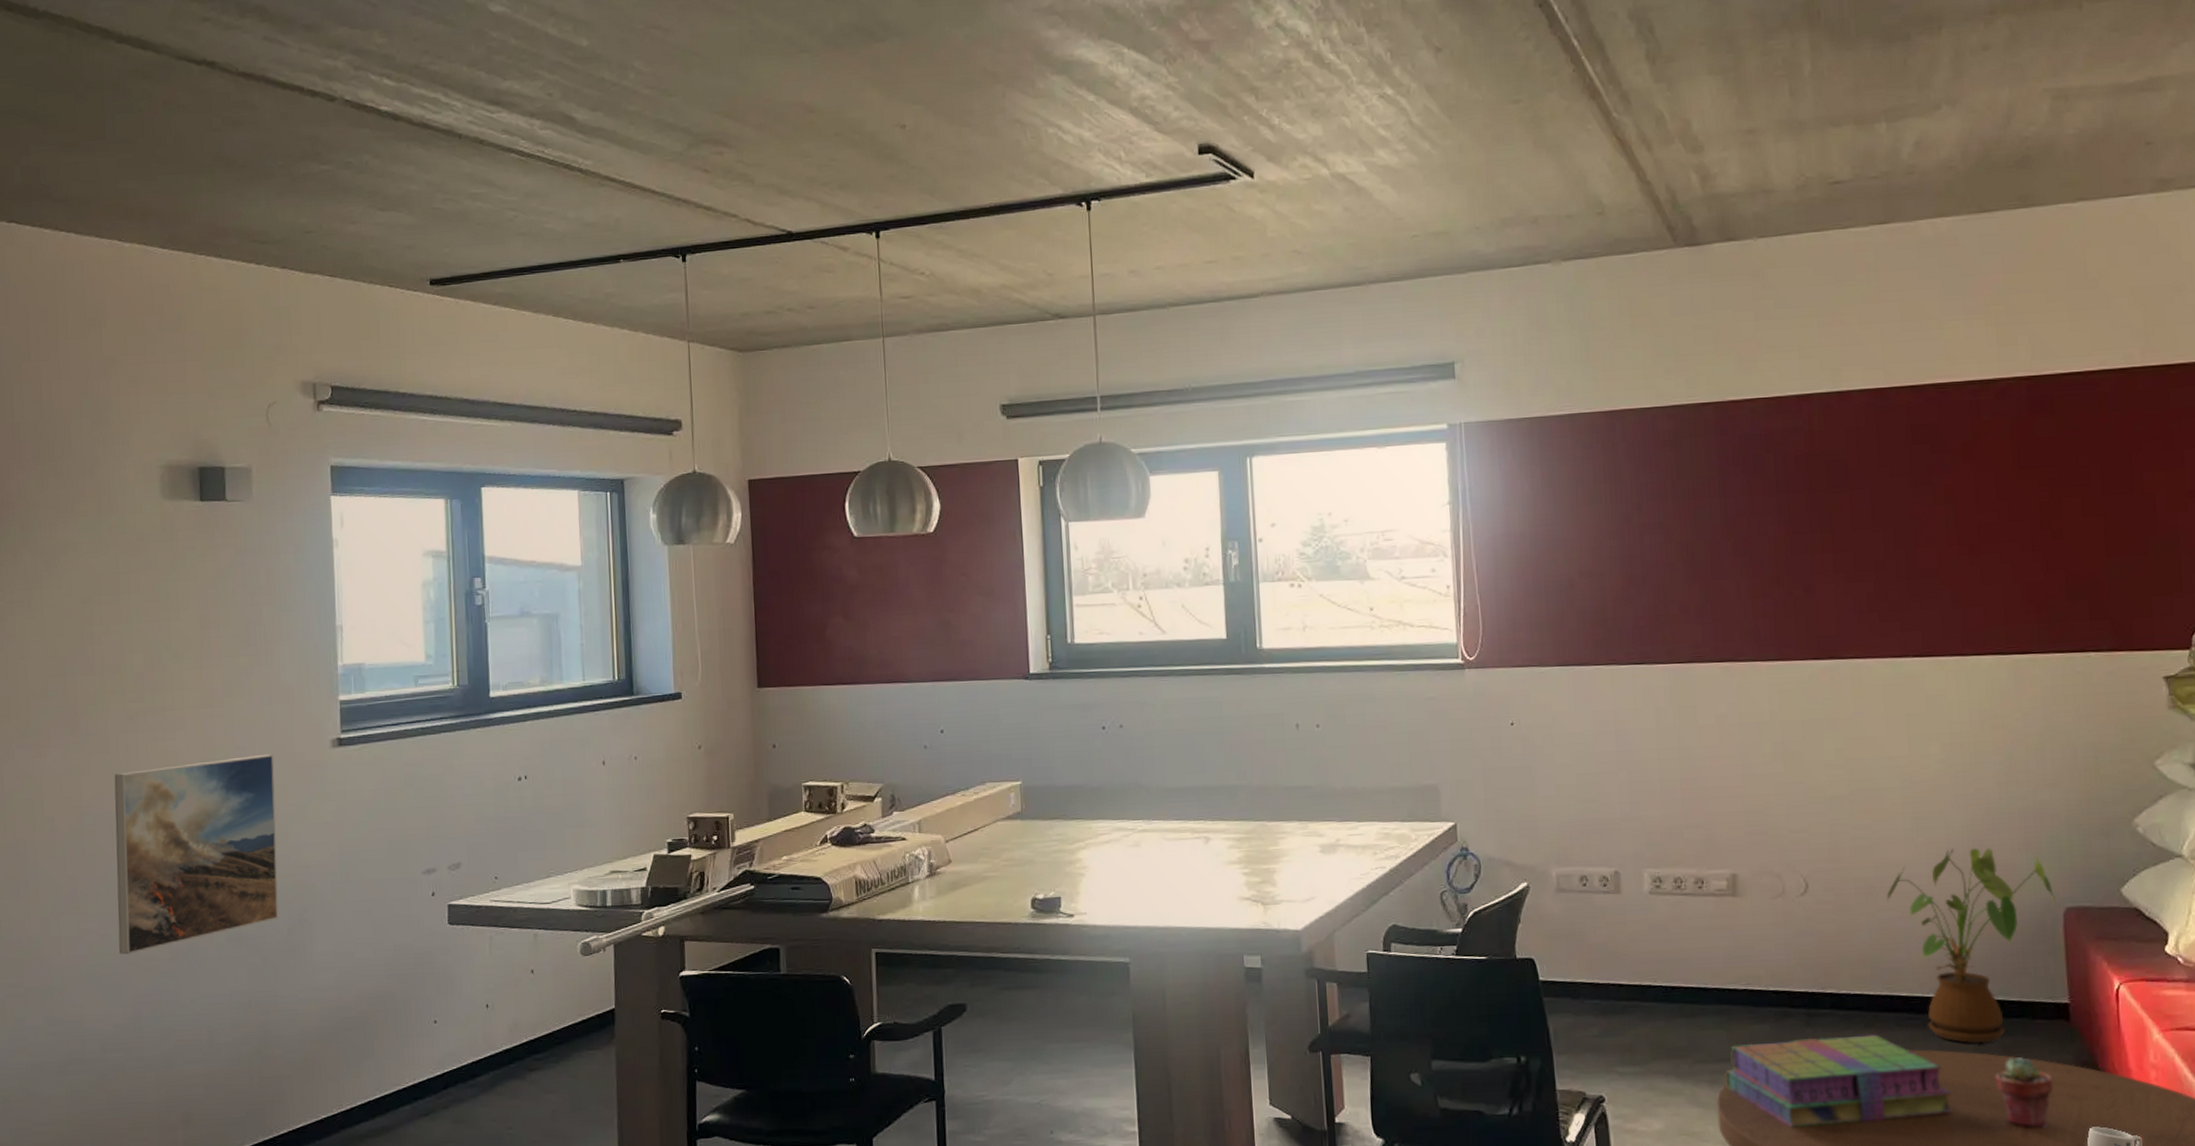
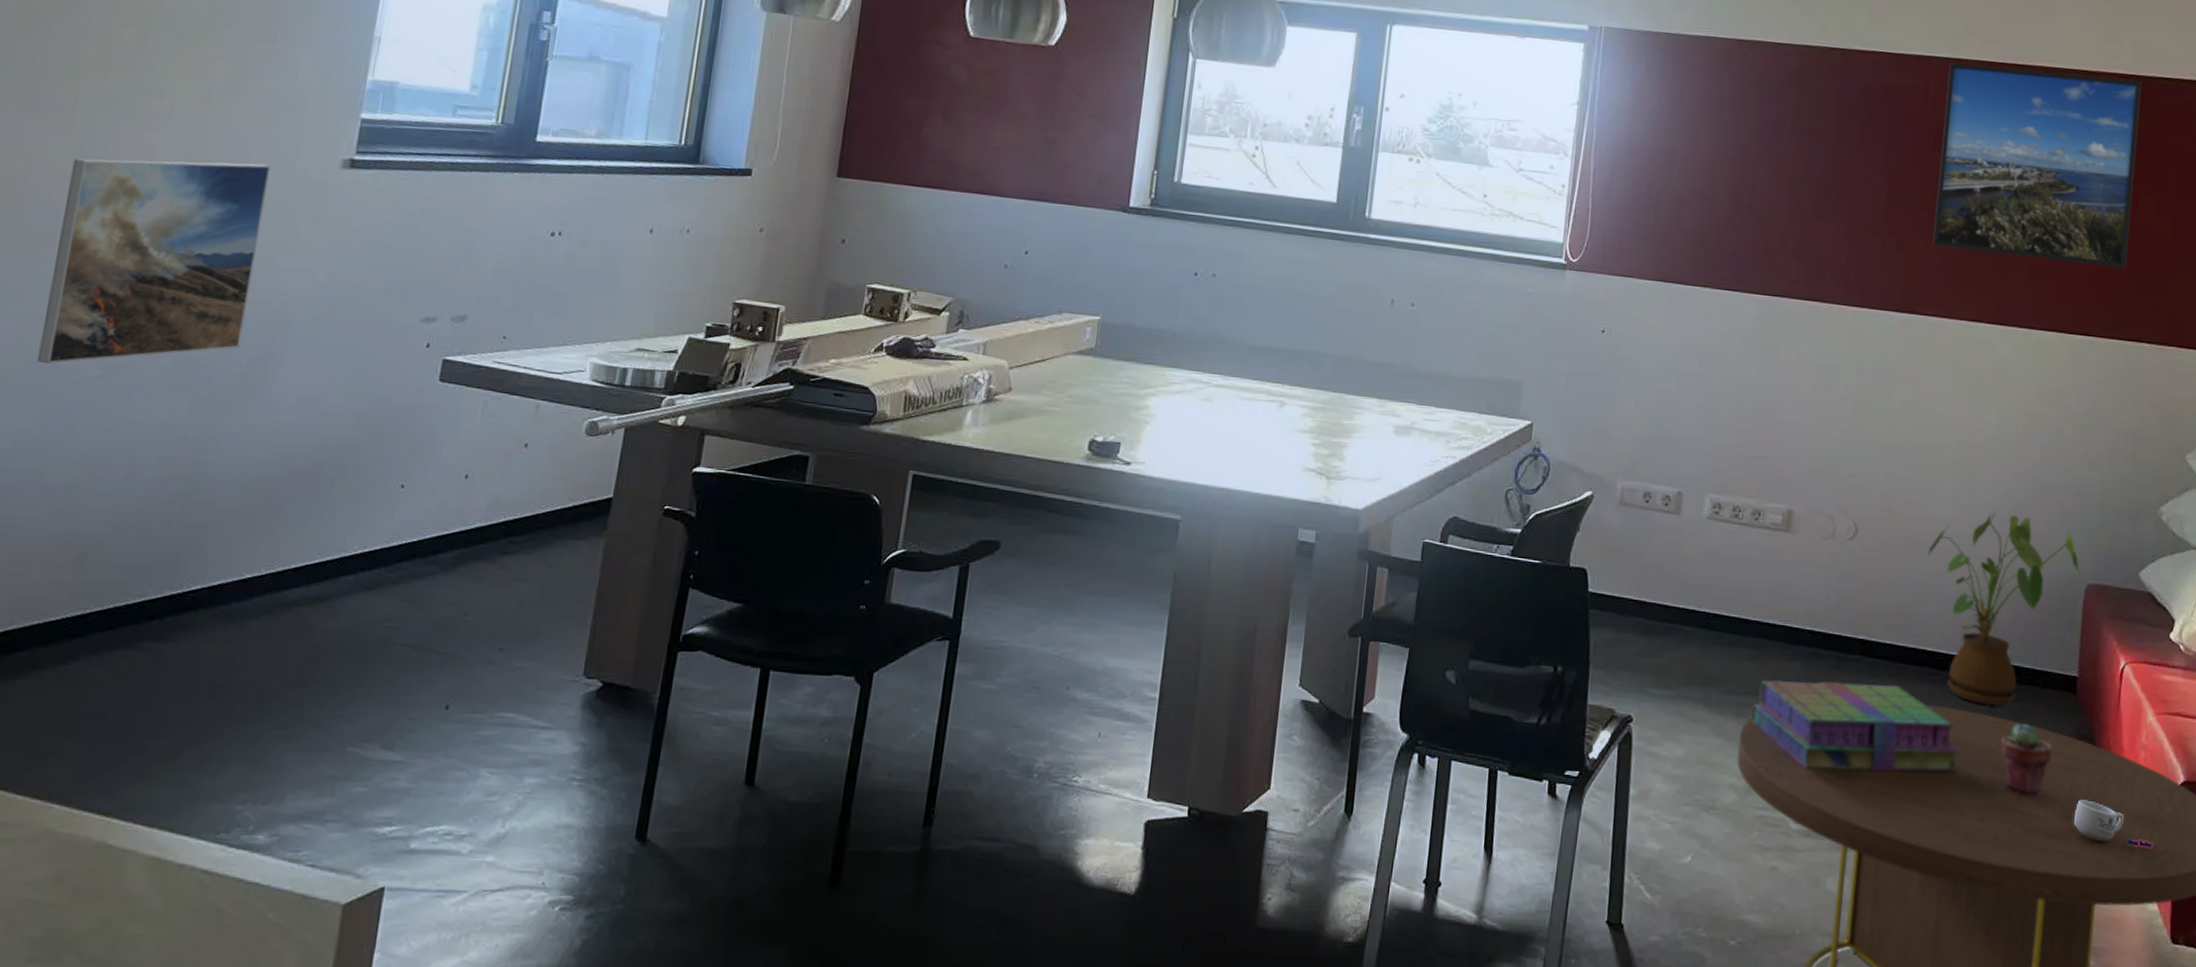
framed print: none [1831,380,2058,587] -> present [1933,63,2142,269]

